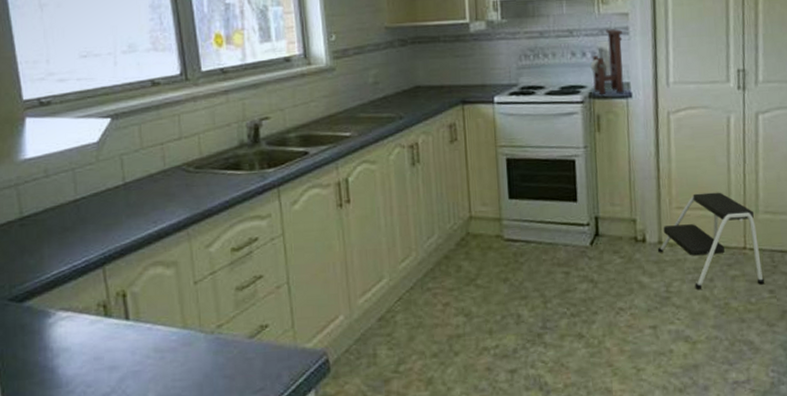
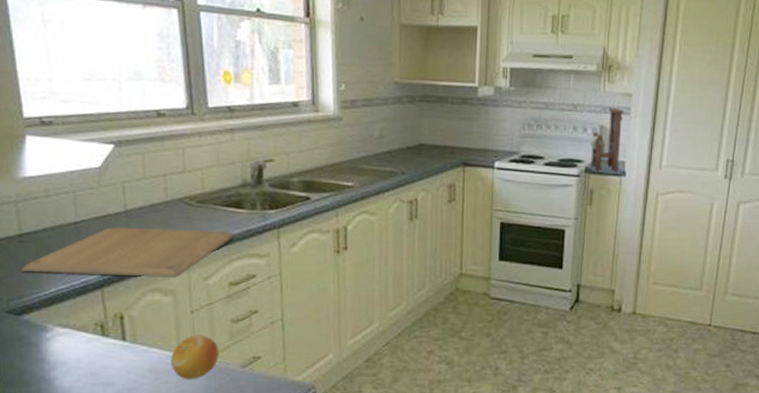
chopping board: none [23,194,235,257] -> present [22,226,235,278]
fruit: none [176,306,225,357] -> present [171,335,219,380]
step stool: present [657,192,764,289] -> none [630,271,723,359]

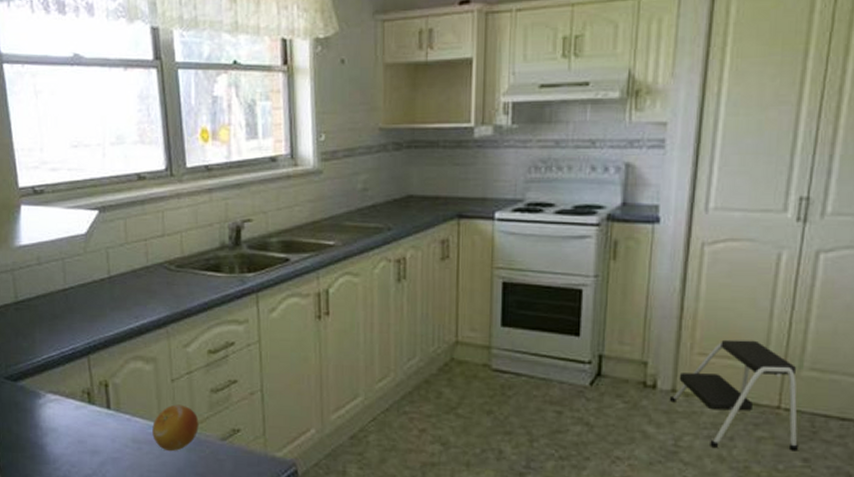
chopping board: present [22,226,235,278] -> none [18,293,214,345]
paper towel holder: present [589,107,624,171] -> none [612,141,657,217]
step stool: none [630,271,723,359] -> present [669,339,798,451]

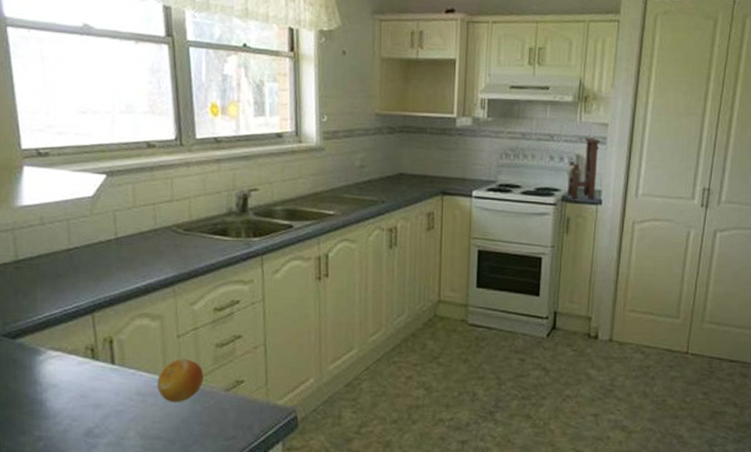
paper towel holder: none [612,141,657,217] -> present [566,137,600,199]
step stool: present [669,339,798,451] -> none [607,299,700,387]

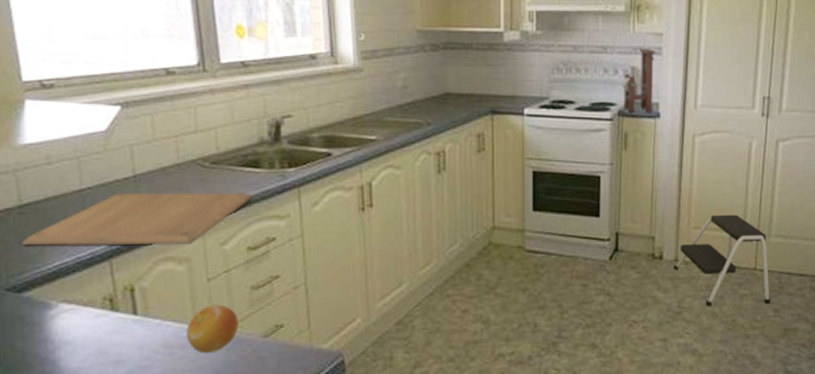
chopping board: none [17,253,220,303] -> present [22,192,253,247]
step stool: none [607,299,700,387] -> present [673,214,770,306]

